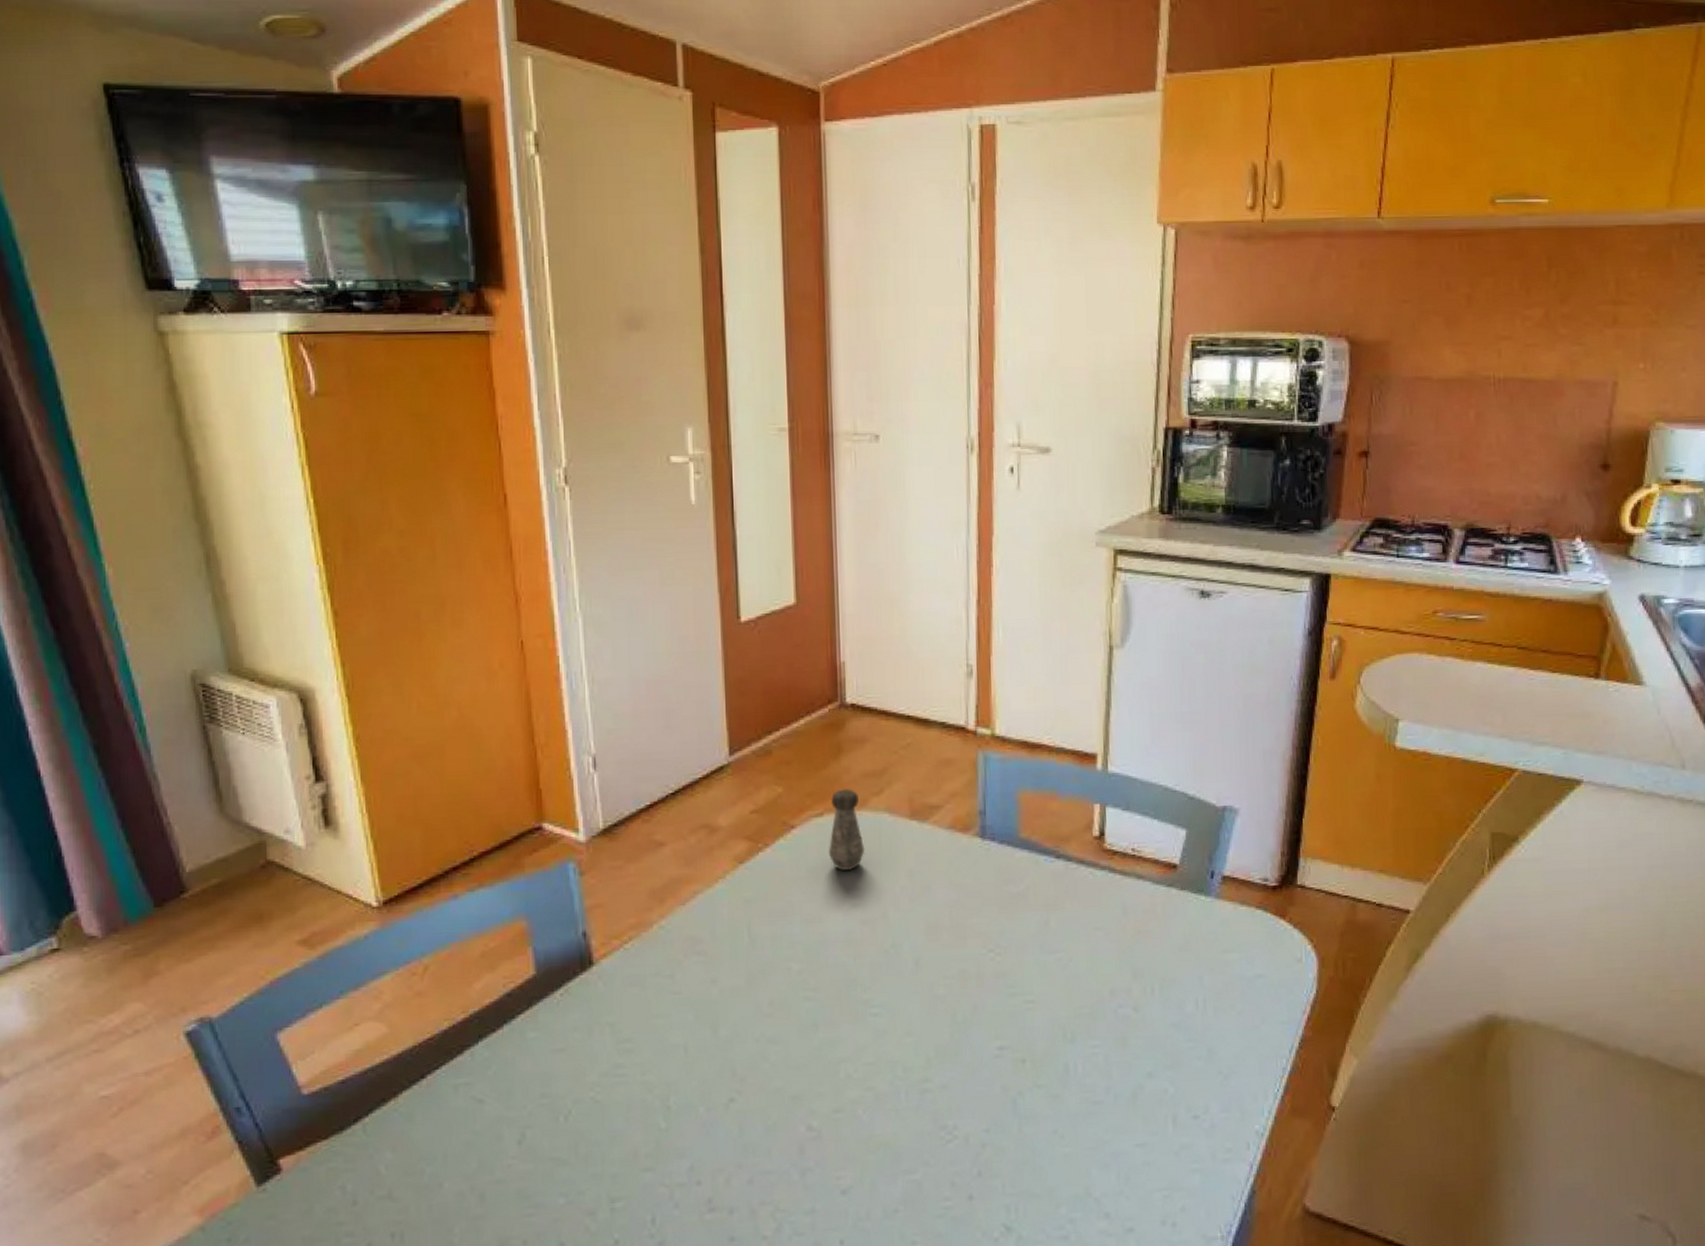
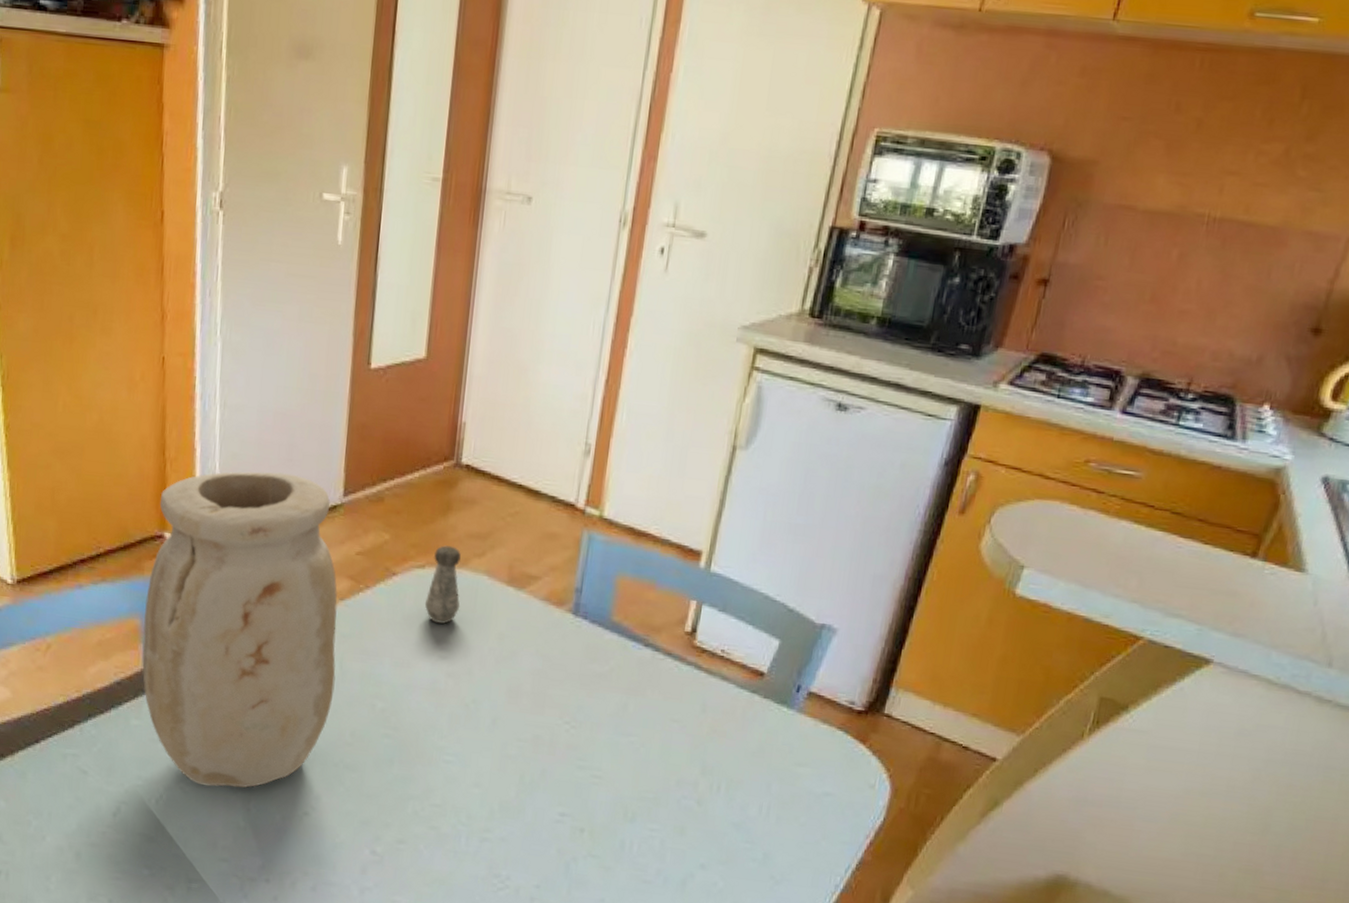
vase: none [529,741,746,1091] -> present [142,471,338,788]

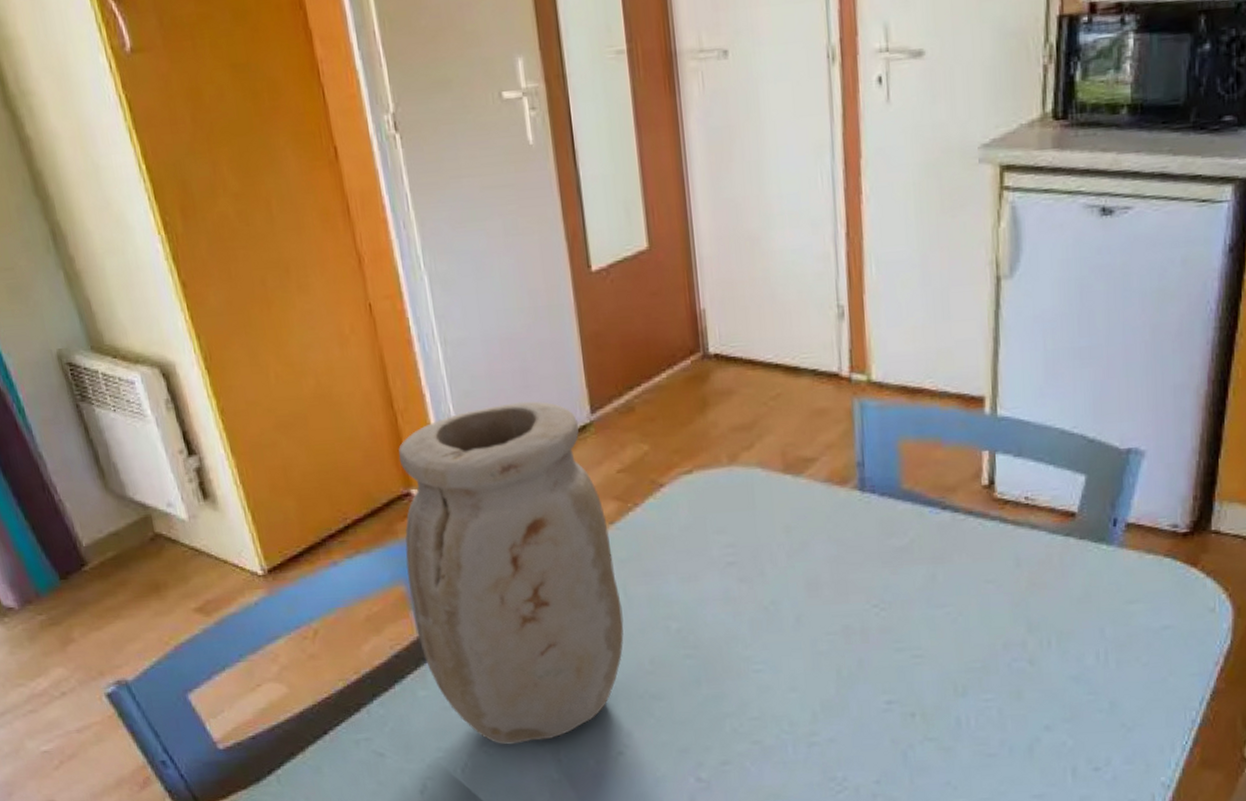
salt shaker: present [424,545,461,624] -> none [699,444,739,528]

